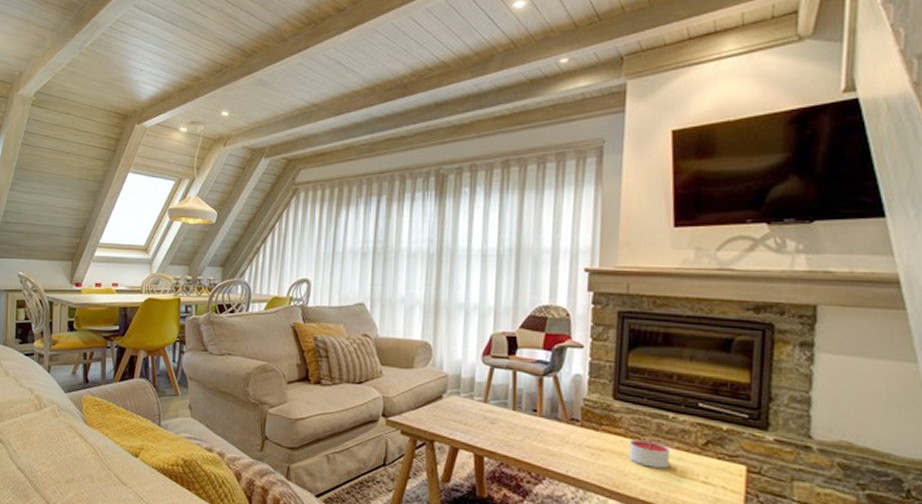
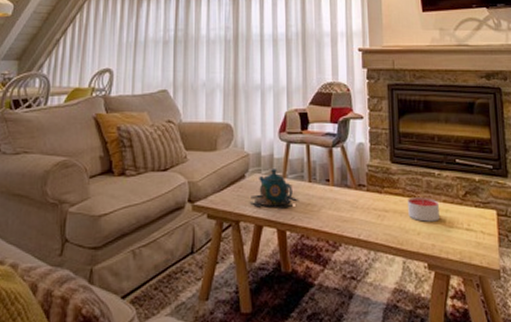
teapot: none [445,392,500,434] -> present [249,169,298,209]

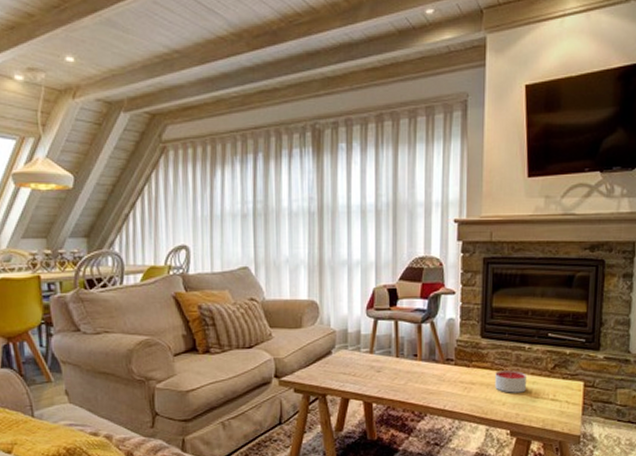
teapot: present [249,169,298,209] -> none [336,345,385,383]

